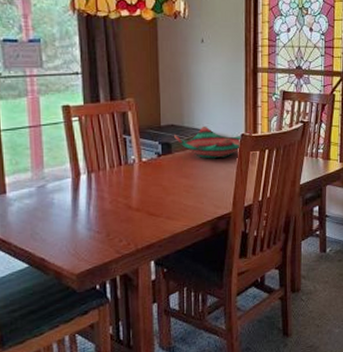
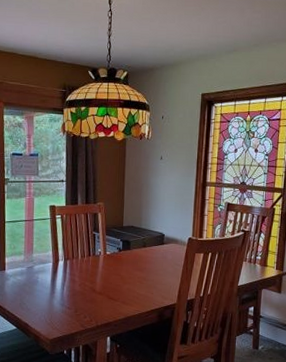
decorative bowl: present [174,125,252,159] -> none [133,228,198,257]

